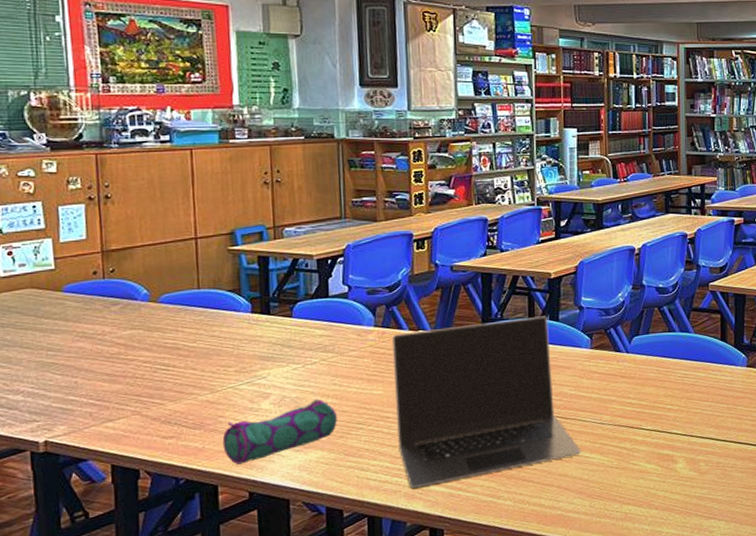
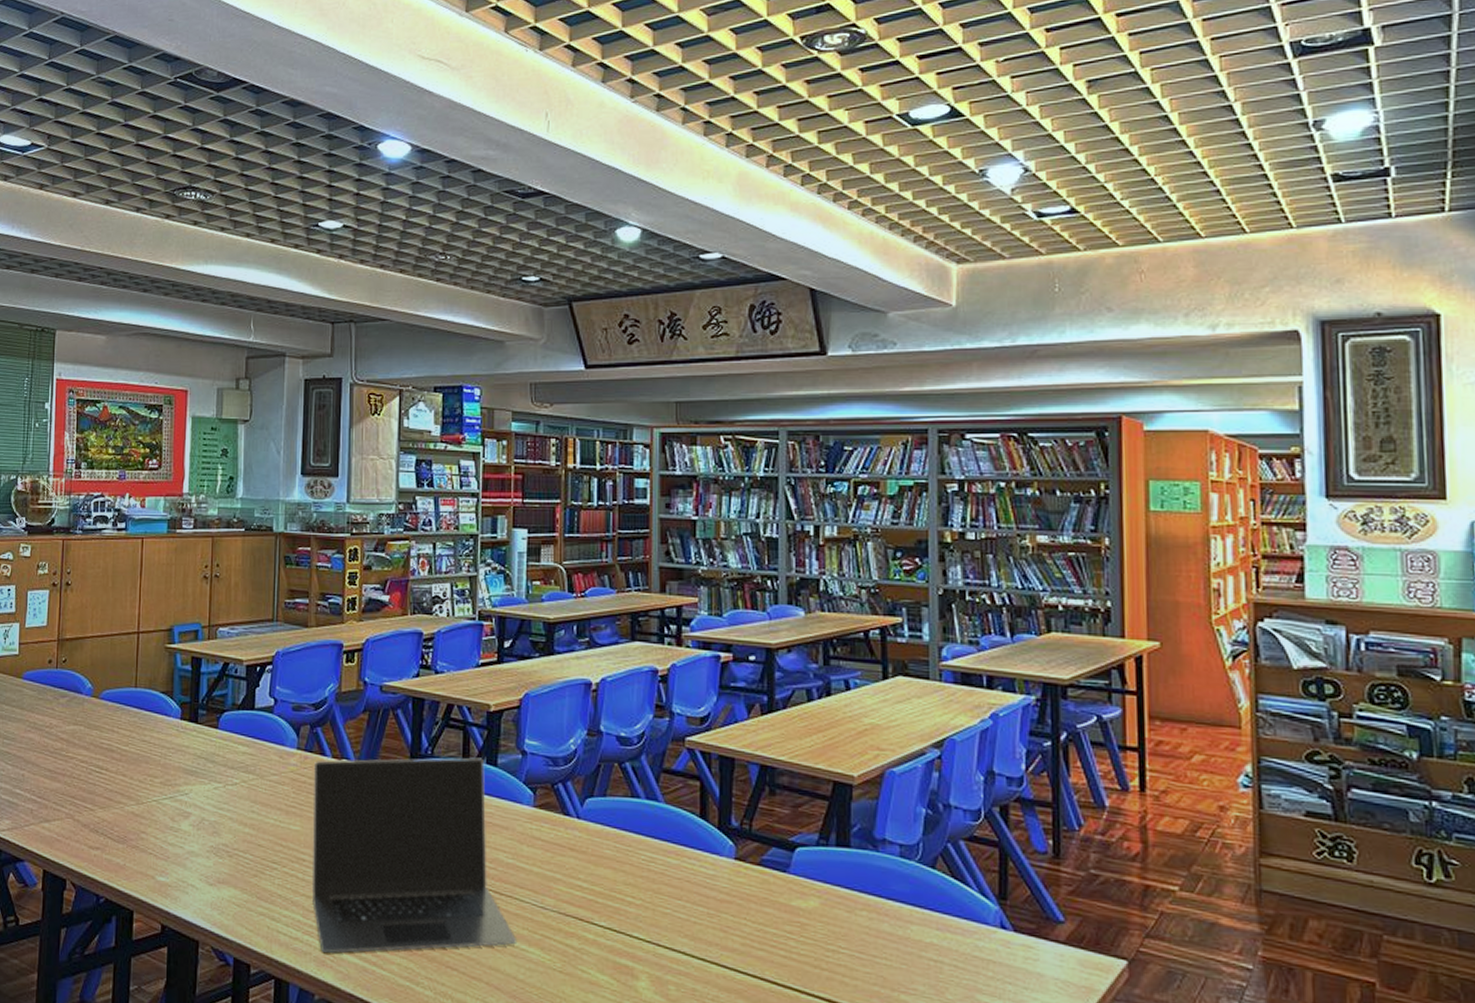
pencil case: present [222,399,337,465] -> none [142,826,252,891]

